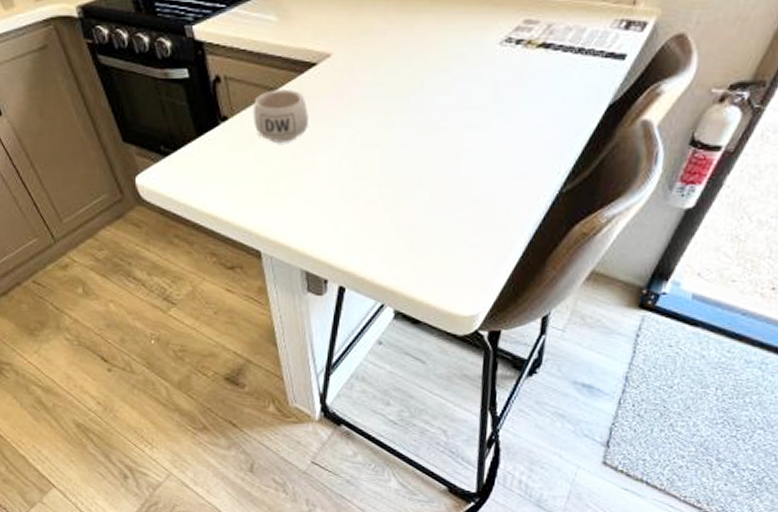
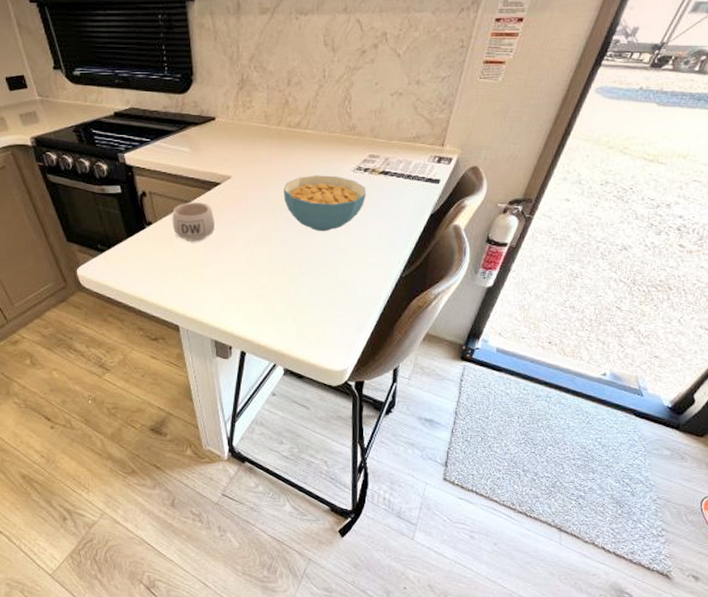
cereal bowl: none [401,50,517,130] -> present [283,175,366,232]

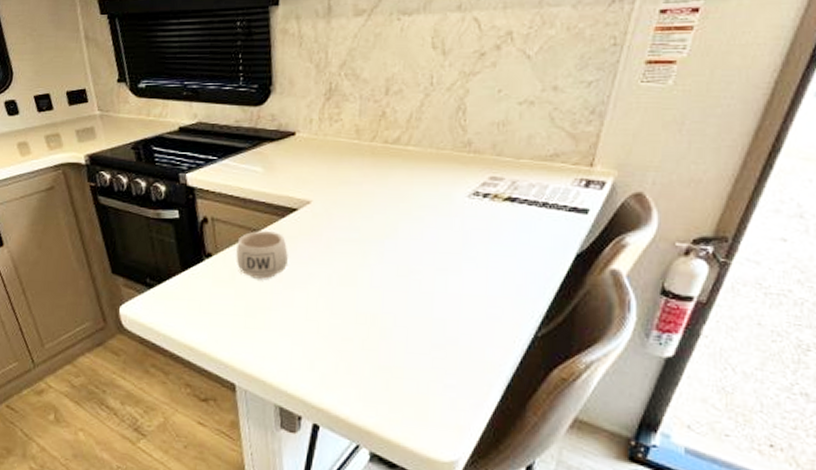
cereal bowl: present [283,175,366,232] -> none [376,201,486,273]

